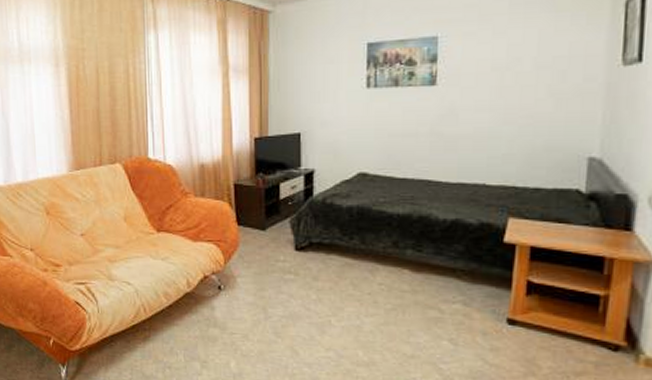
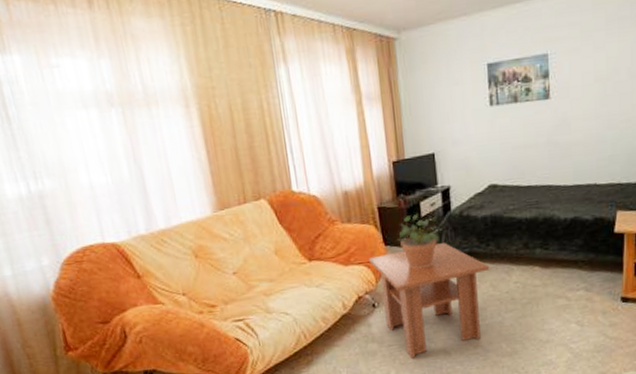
coffee table: none [218,230,352,351] -> present [368,243,490,358]
potted plant: none [250,195,302,255] -> present [396,213,442,269]

